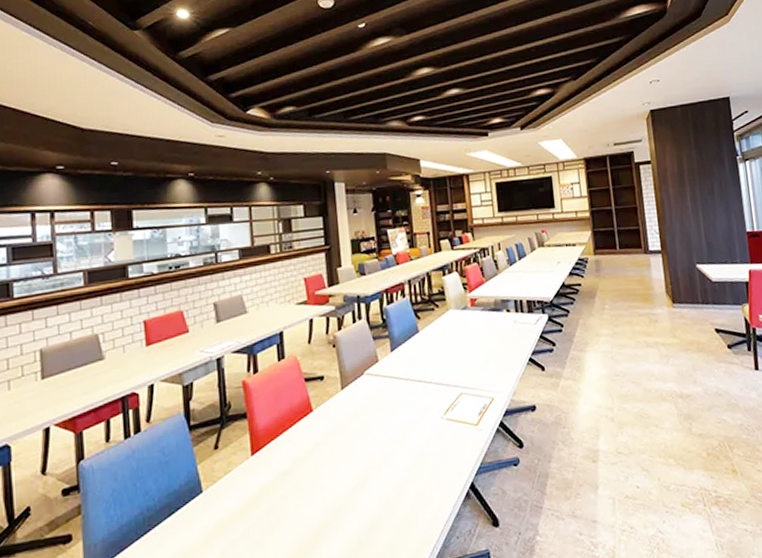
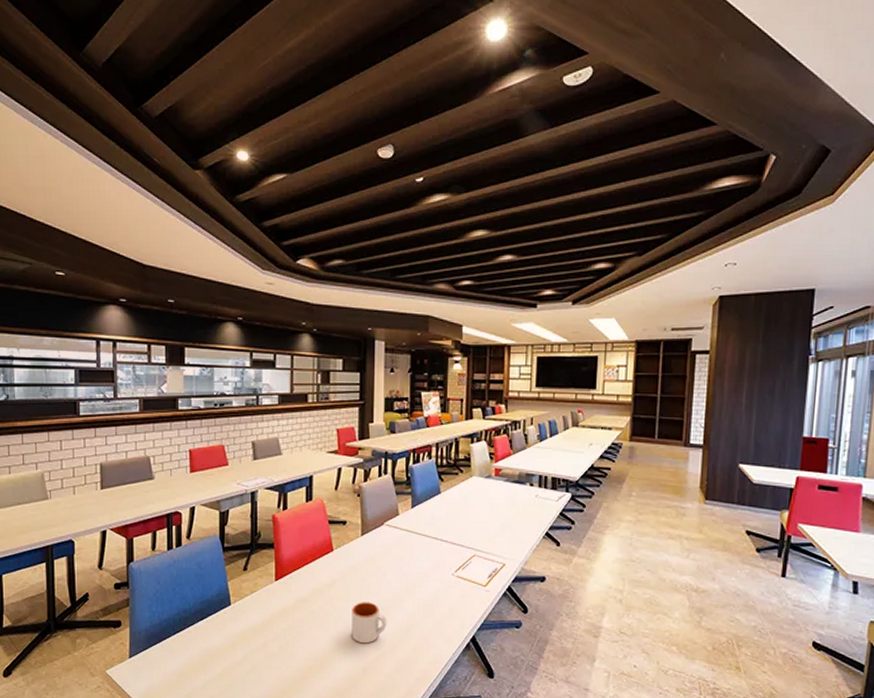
mug: none [339,462,380,513] -> present [351,602,387,644]

